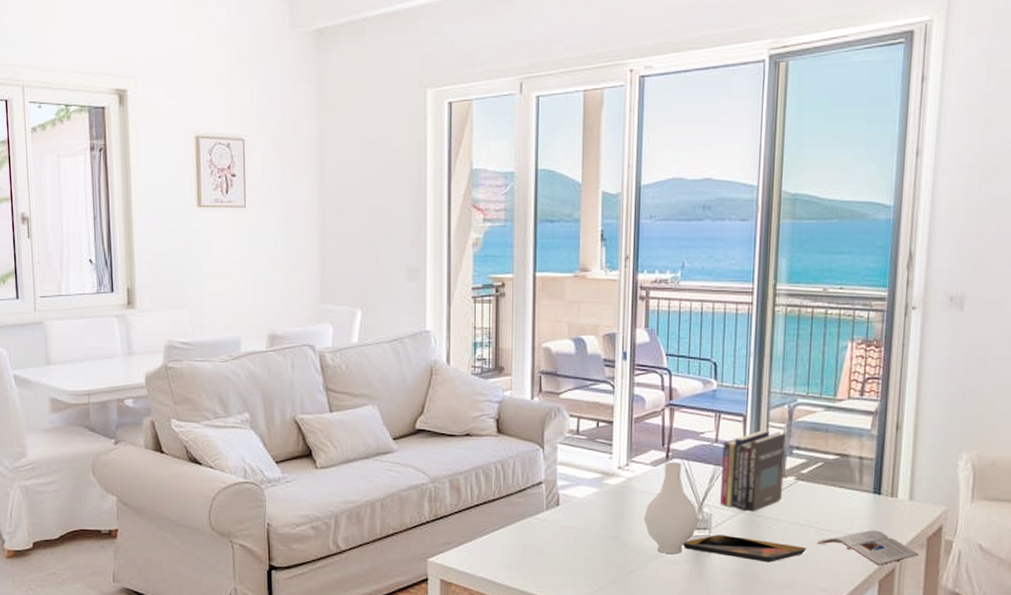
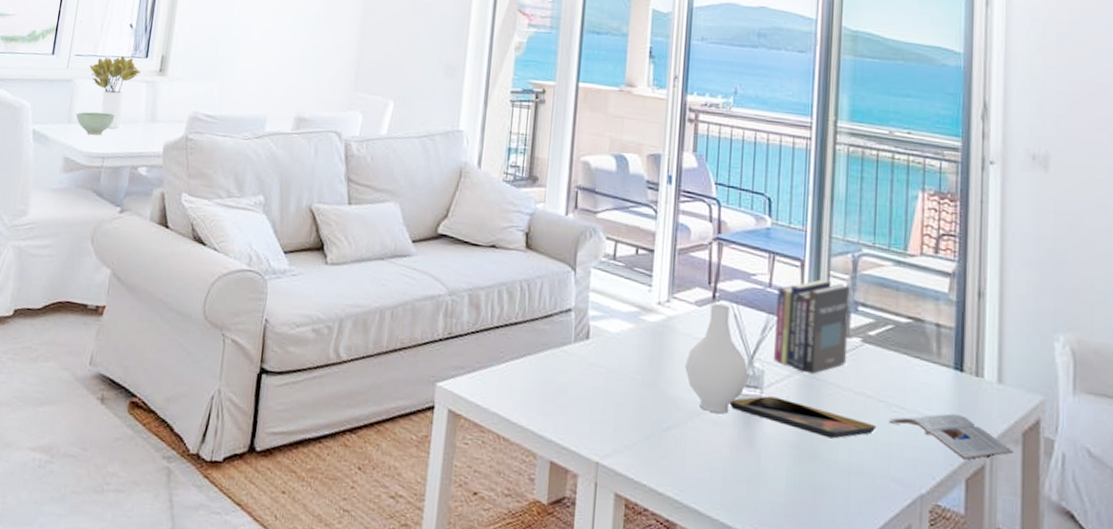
bowl: none [53,351,92,374] -> present [75,112,115,136]
flower bouquet: none [56,292,110,366] -> present [89,55,142,129]

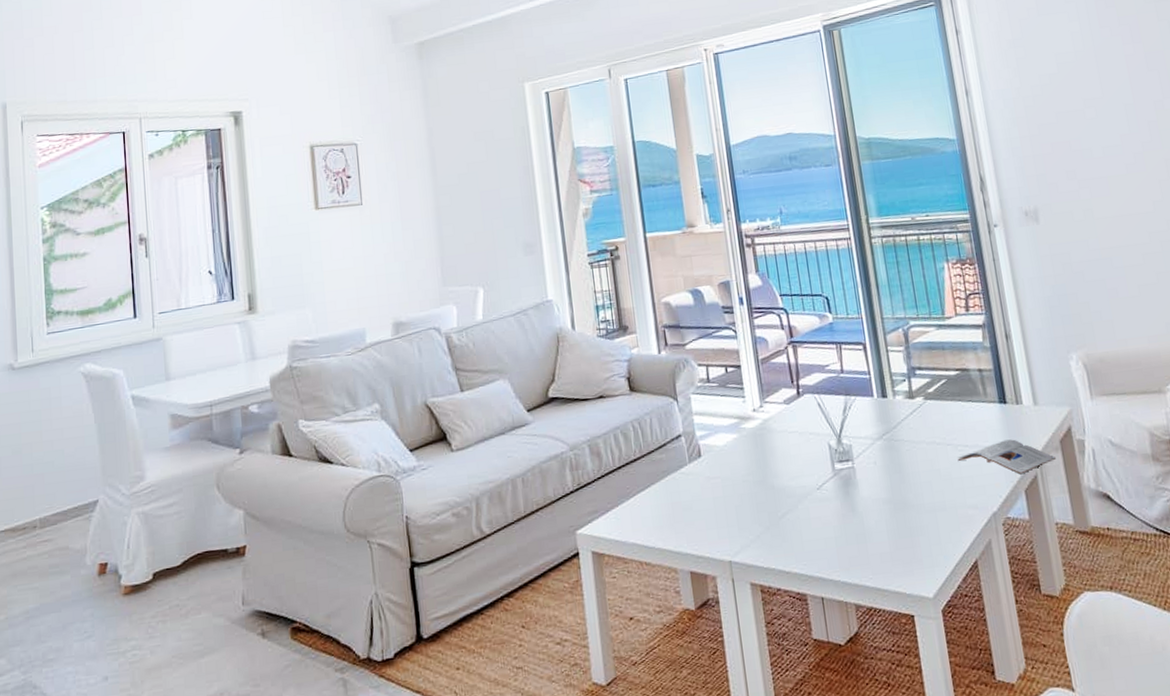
bowl: present [75,112,115,136] -> none [172,361,214,387]
flower bouquet: present [89,55,142,129] -> none [176,303,231,377]
vase: present [685,303,748,414] -> none [786,397,840,492]
decorative tray: present [729,396,877,439] -> none [829,464,950,487]
books: present [774,279,850,374] -> none [848,355,916,437]

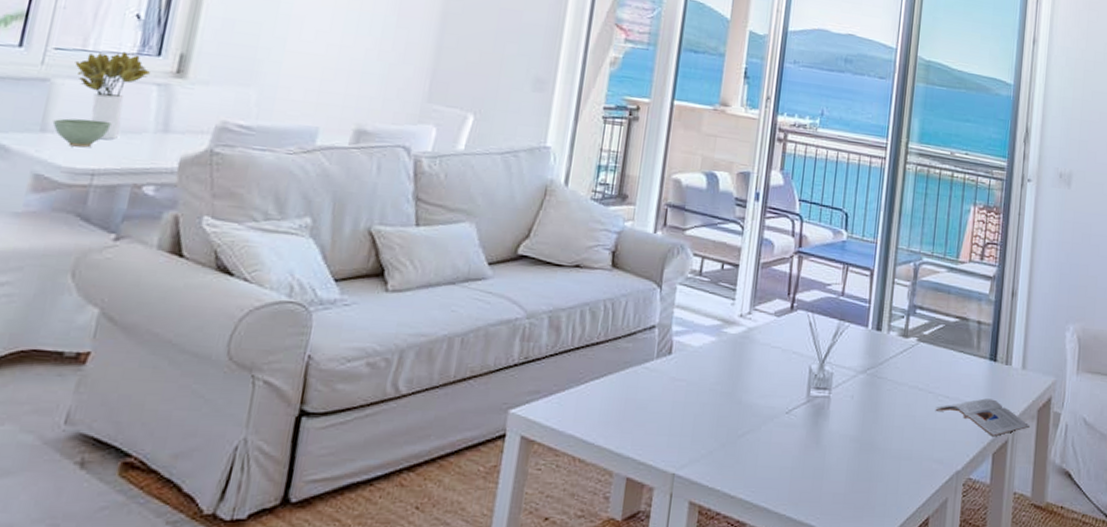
bowl: none [172,361,214,387] -> present [52,118,112,148]
flower bouquet: none [176,303,231,377] -> present [75,51,151,140]

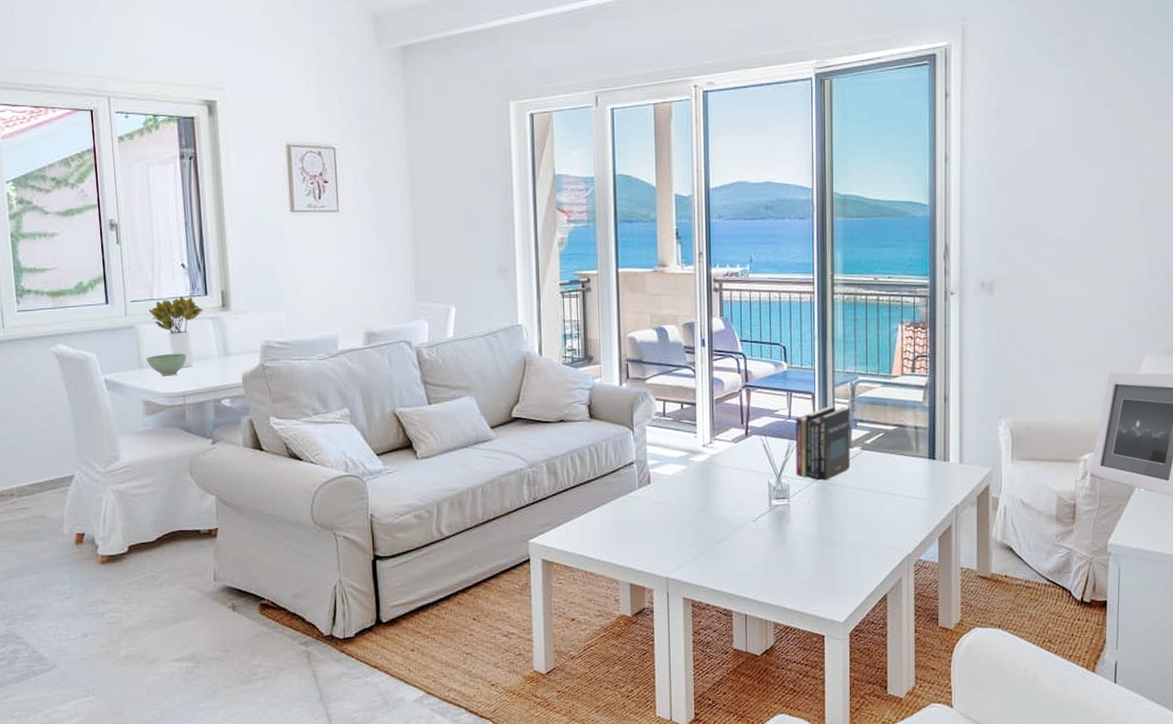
books: none [842,286,911,373] -> present [795,406,851,481]
magazine: present [935,398,1031,437] -> none [883,492,972,523]

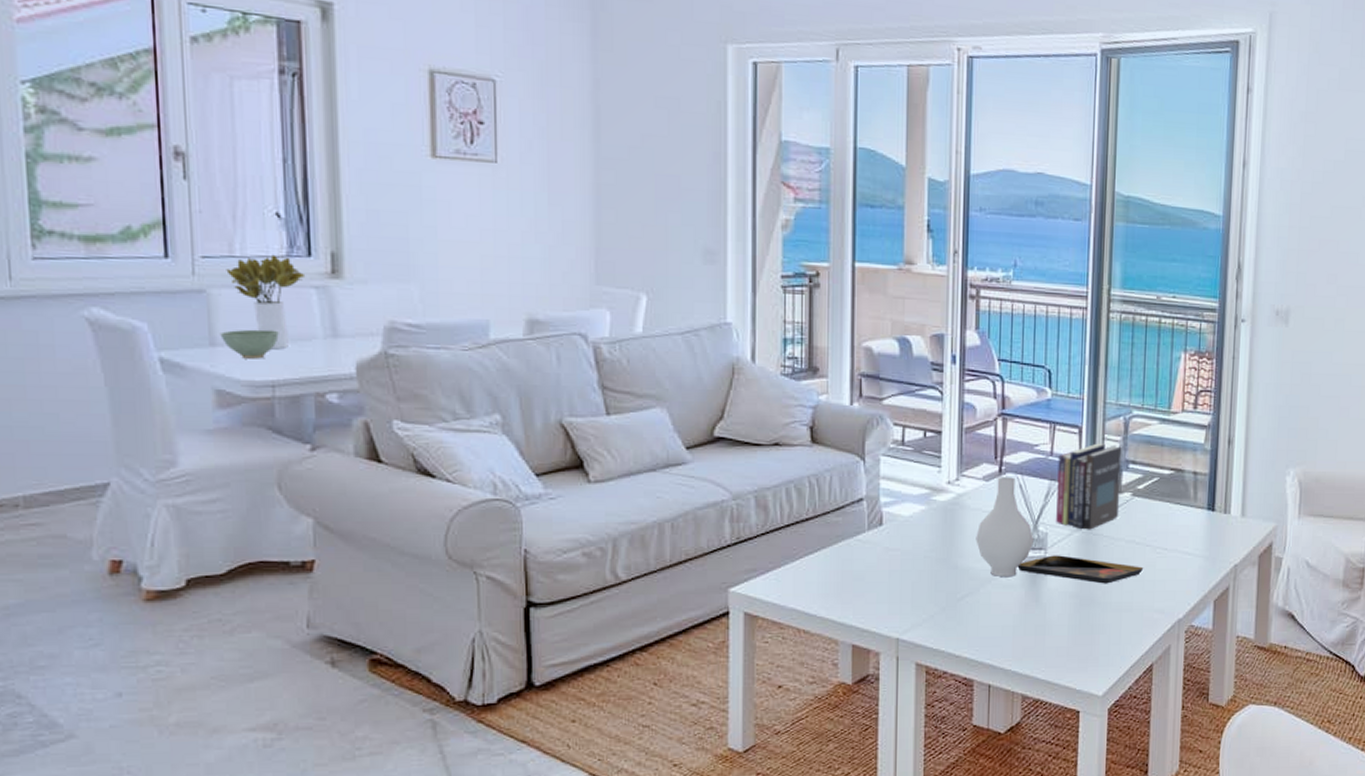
vase: none [728,438,778,523] -> present [976,477,1033,576]
decorative tray: none [765,503,875,526] -> present [1017,555,1144,584]

